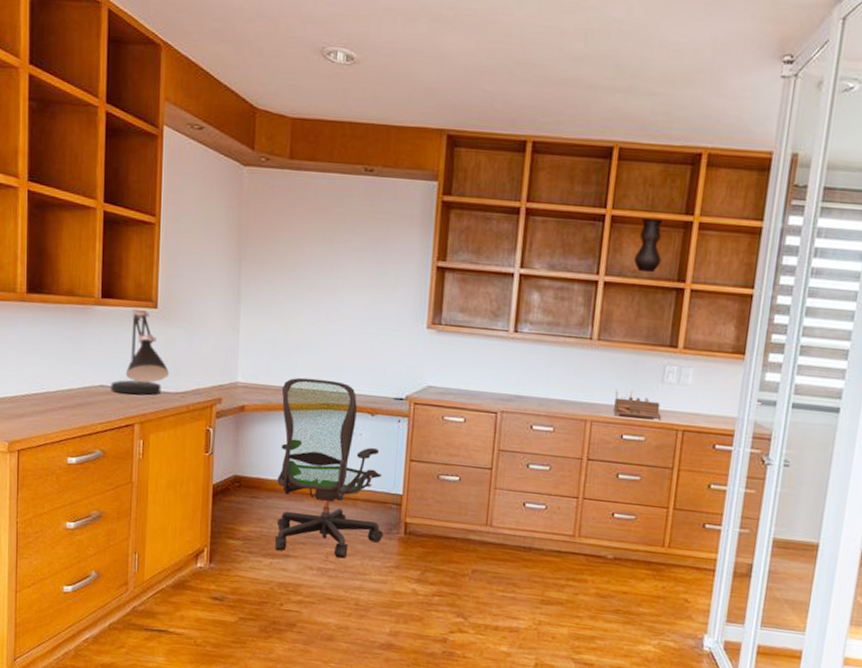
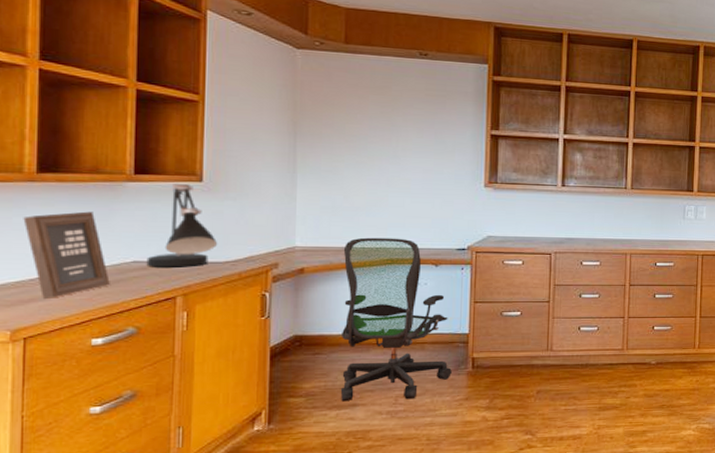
picture frame: none [17,333,82,416] -> present [23,211,110,300]
desk organizer: present [613,388,662,421] -> none [647,226,685,249]
vase: present [633,216,664,273] -> none [655,92,676,135]

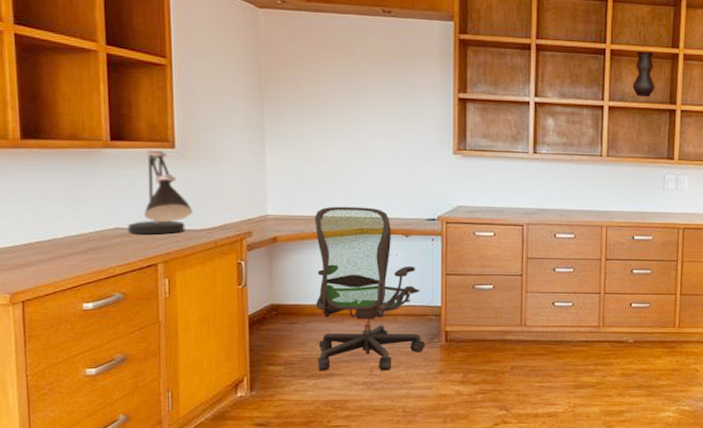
picture frame: present [23,211,110,300] -> none [12,178,95,265]
vase: none [655,92,676,135] -> present [632,50,655,98]

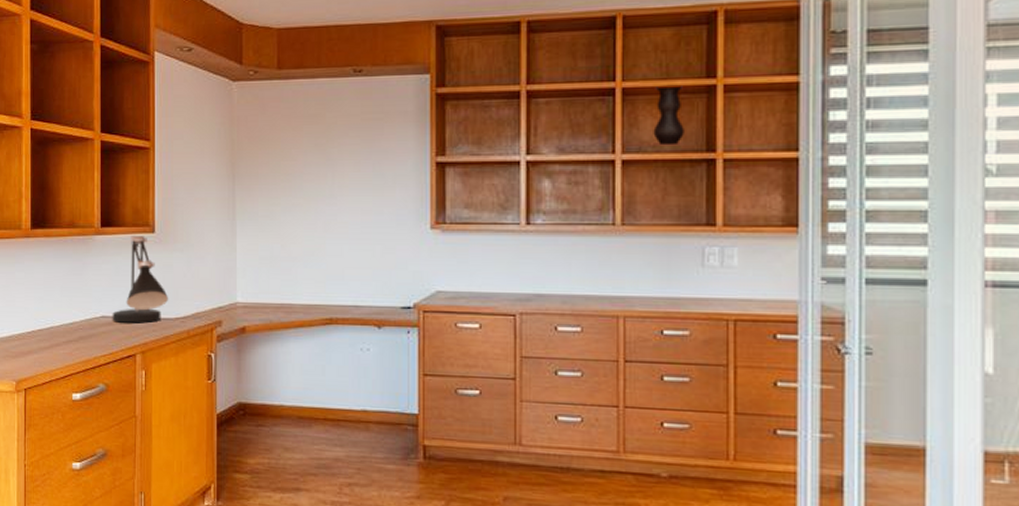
office chair: present [314,206,425,371] -> none [282,292,400,490]

